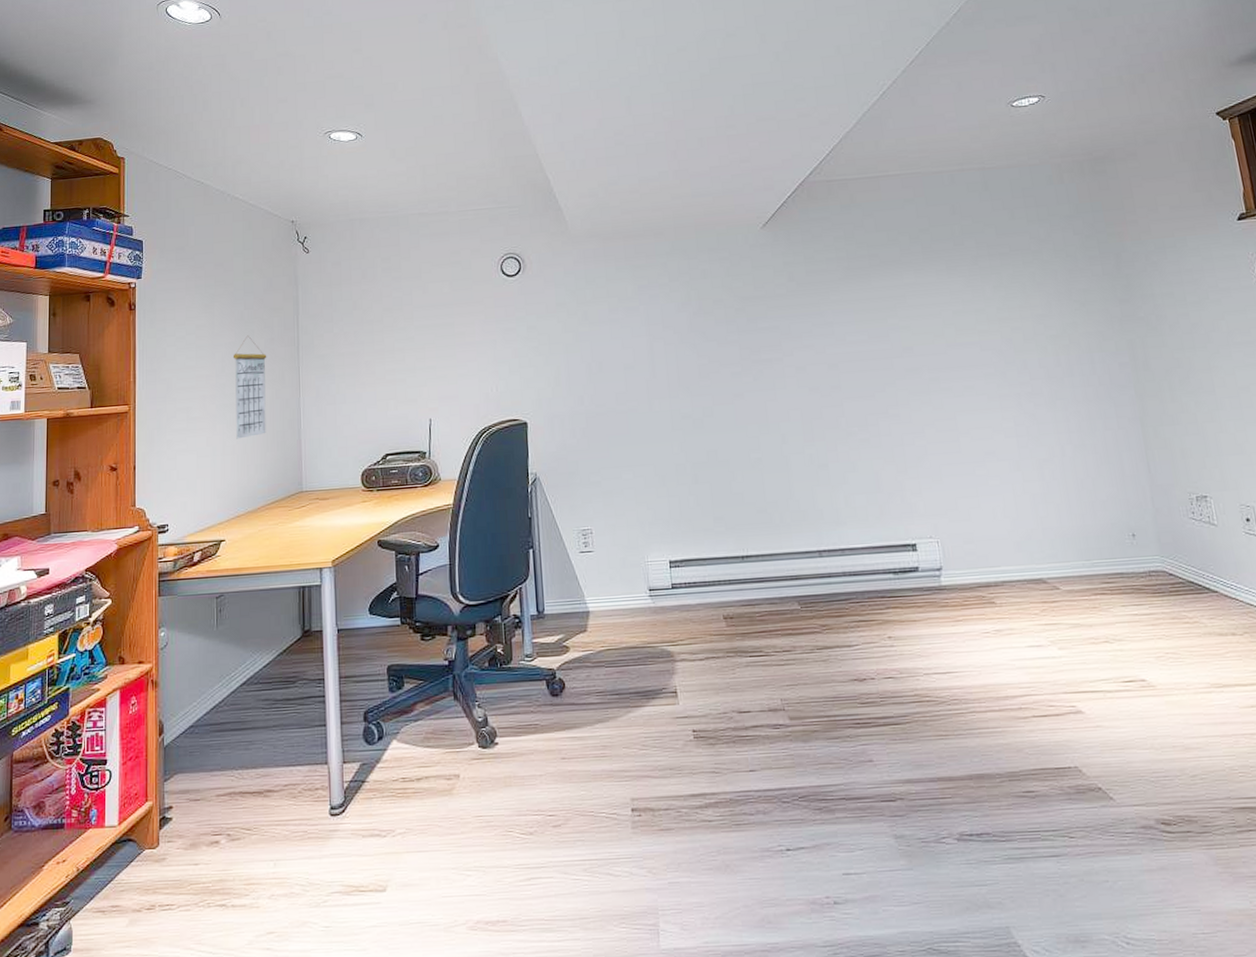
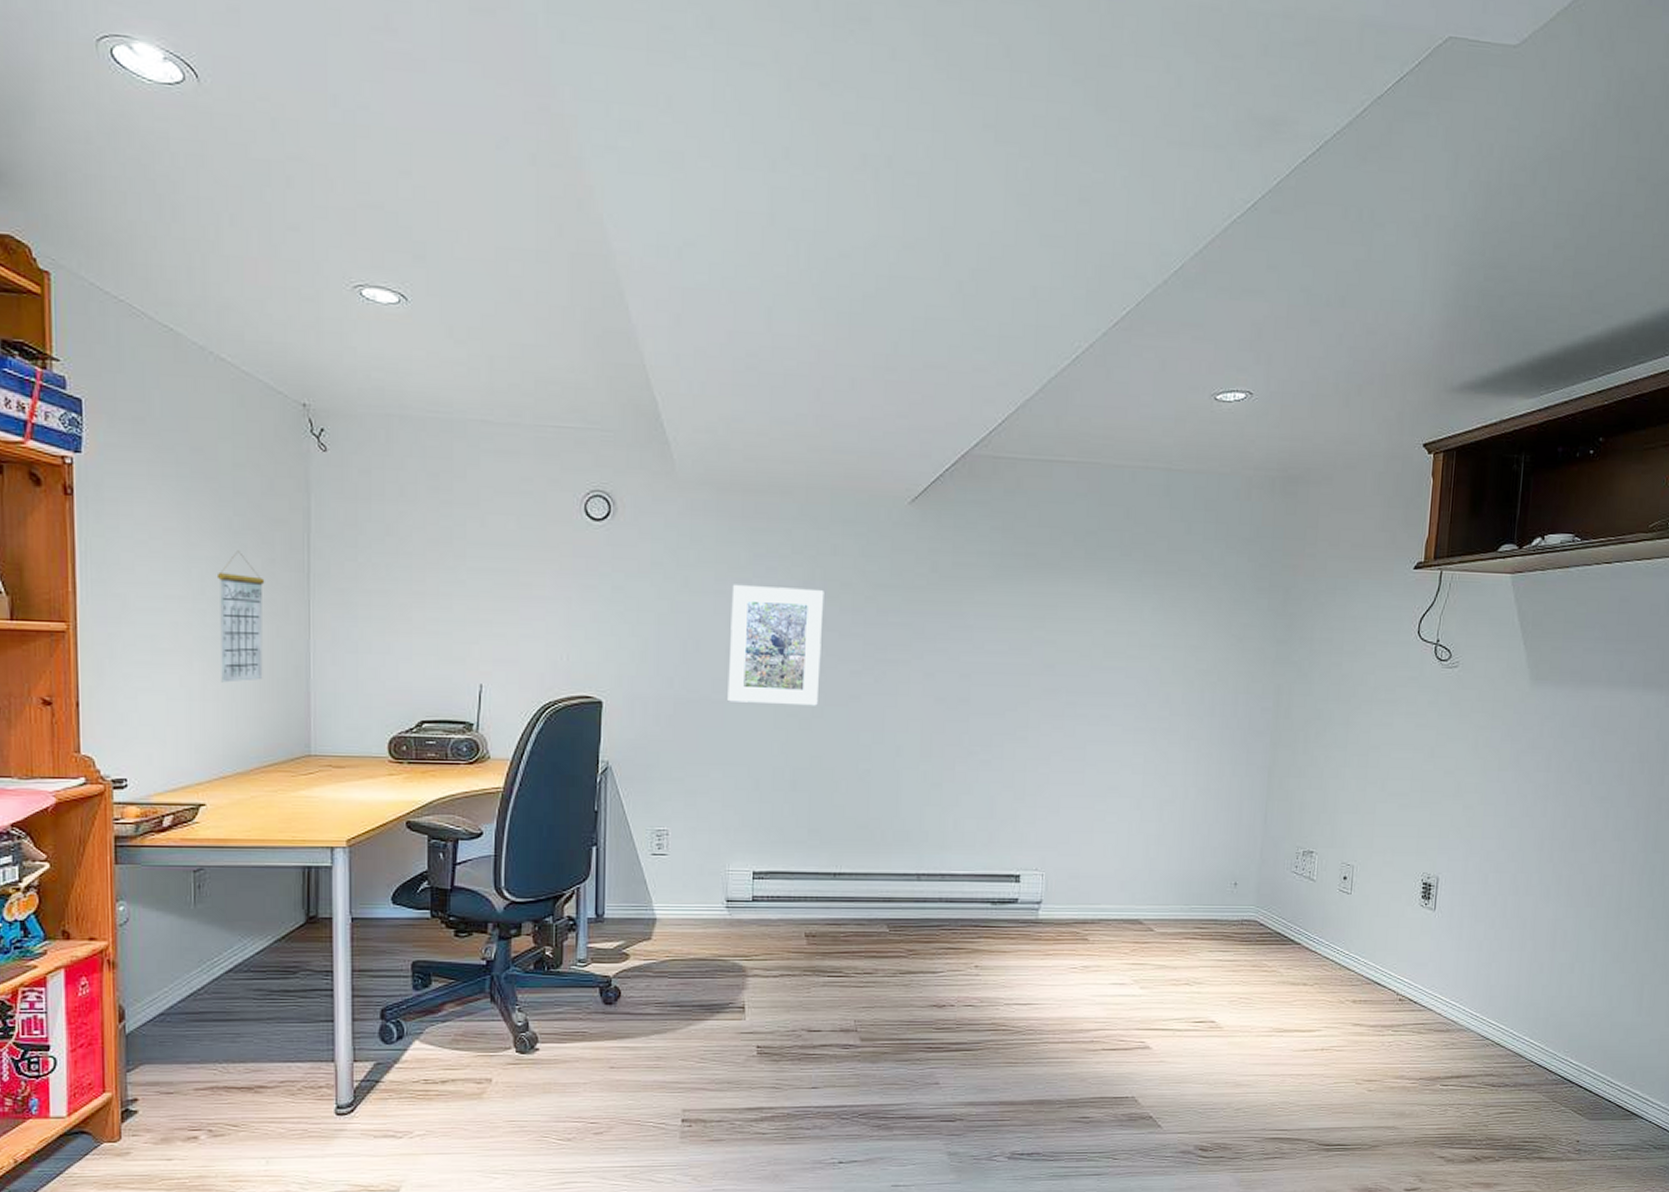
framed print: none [623,308,707,411] -> present [727,584,824,706]

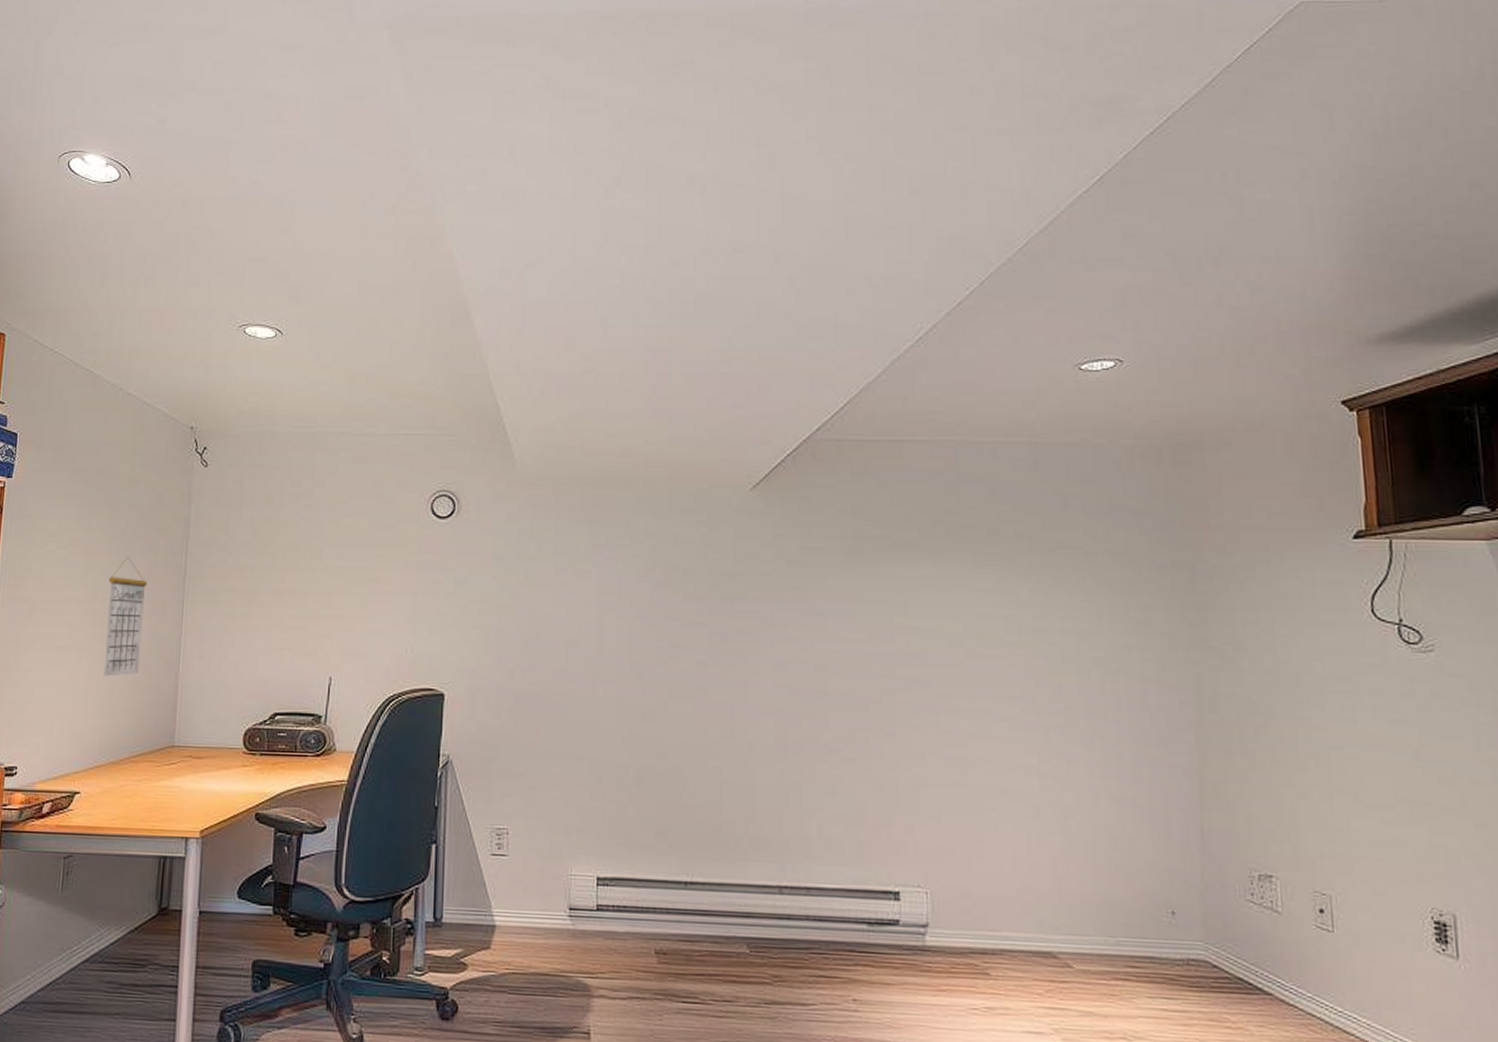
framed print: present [727,584,824,706] -> none [568,575,666,698]

